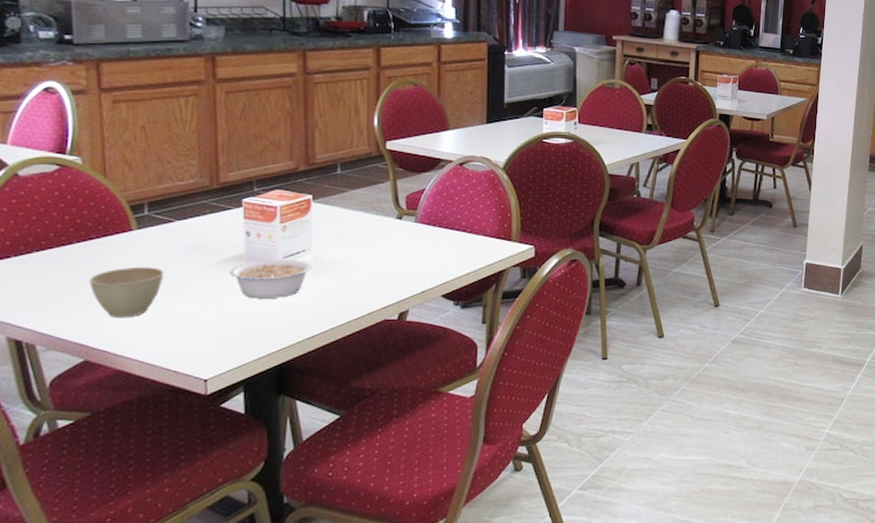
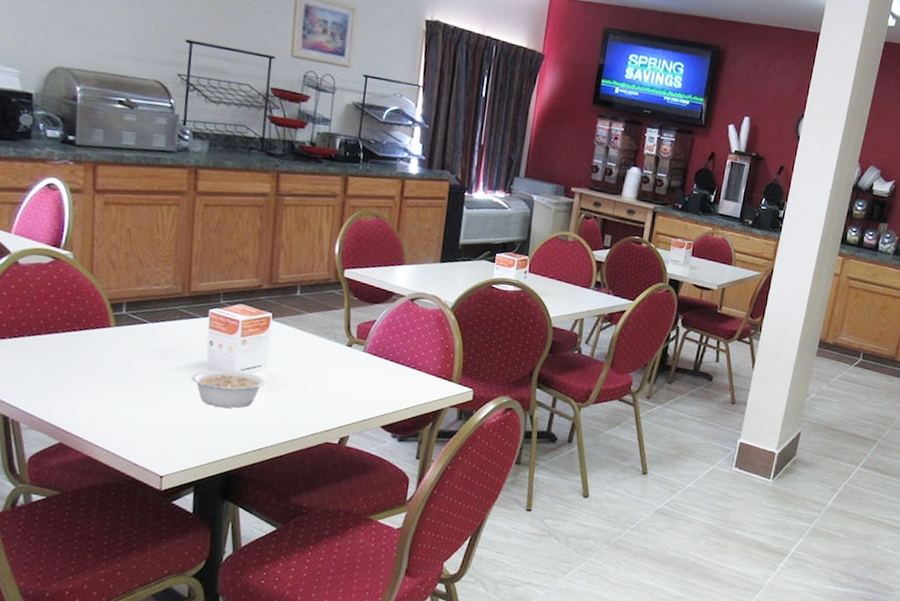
cup: present [88,267,164,318] -> none [69,361,135,408]

